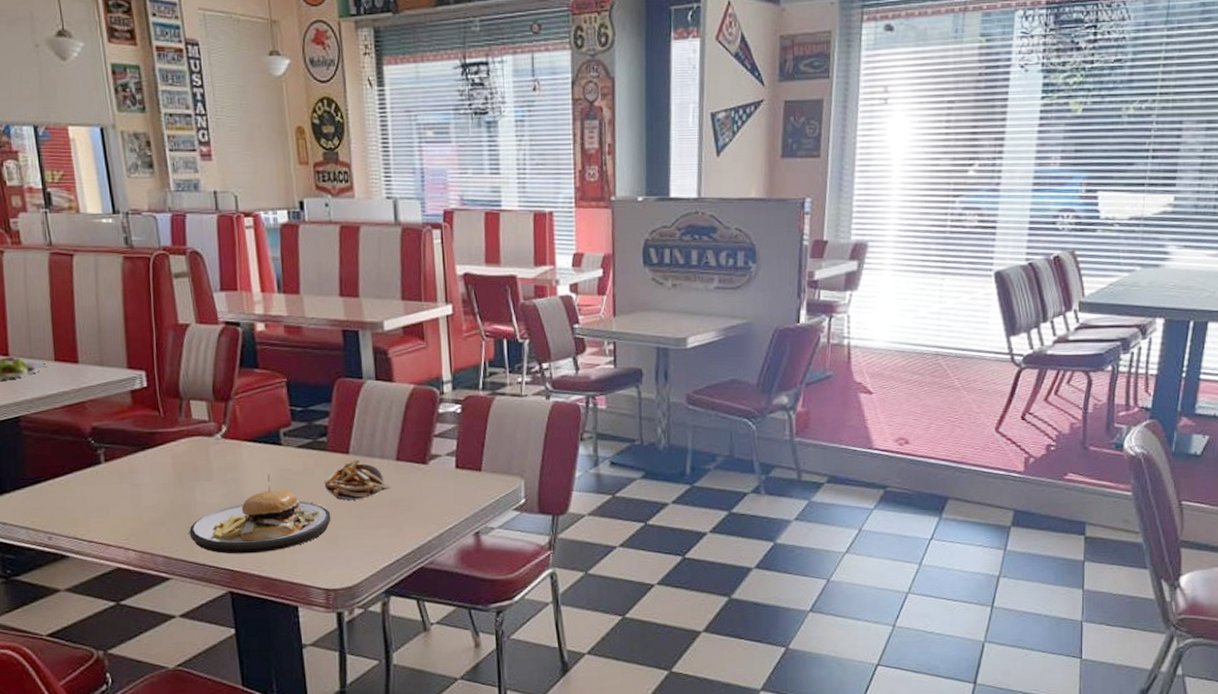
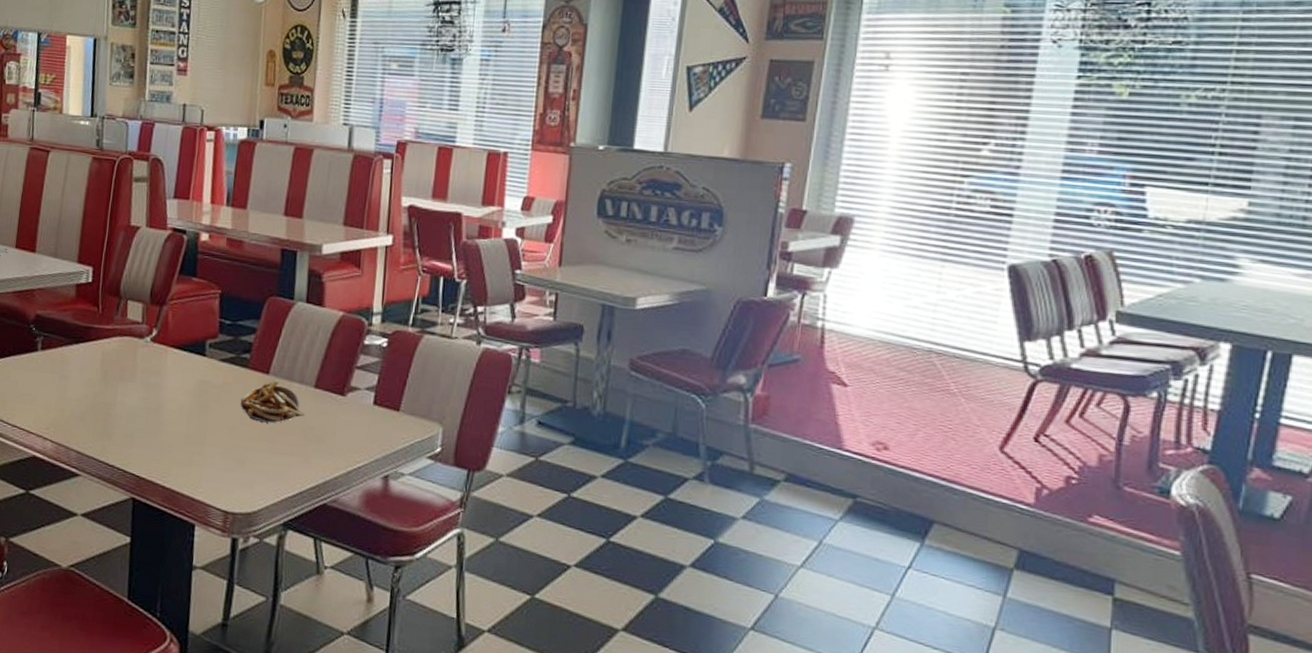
plate: present [189,474,331,554] -> none [104,383,242,463]

